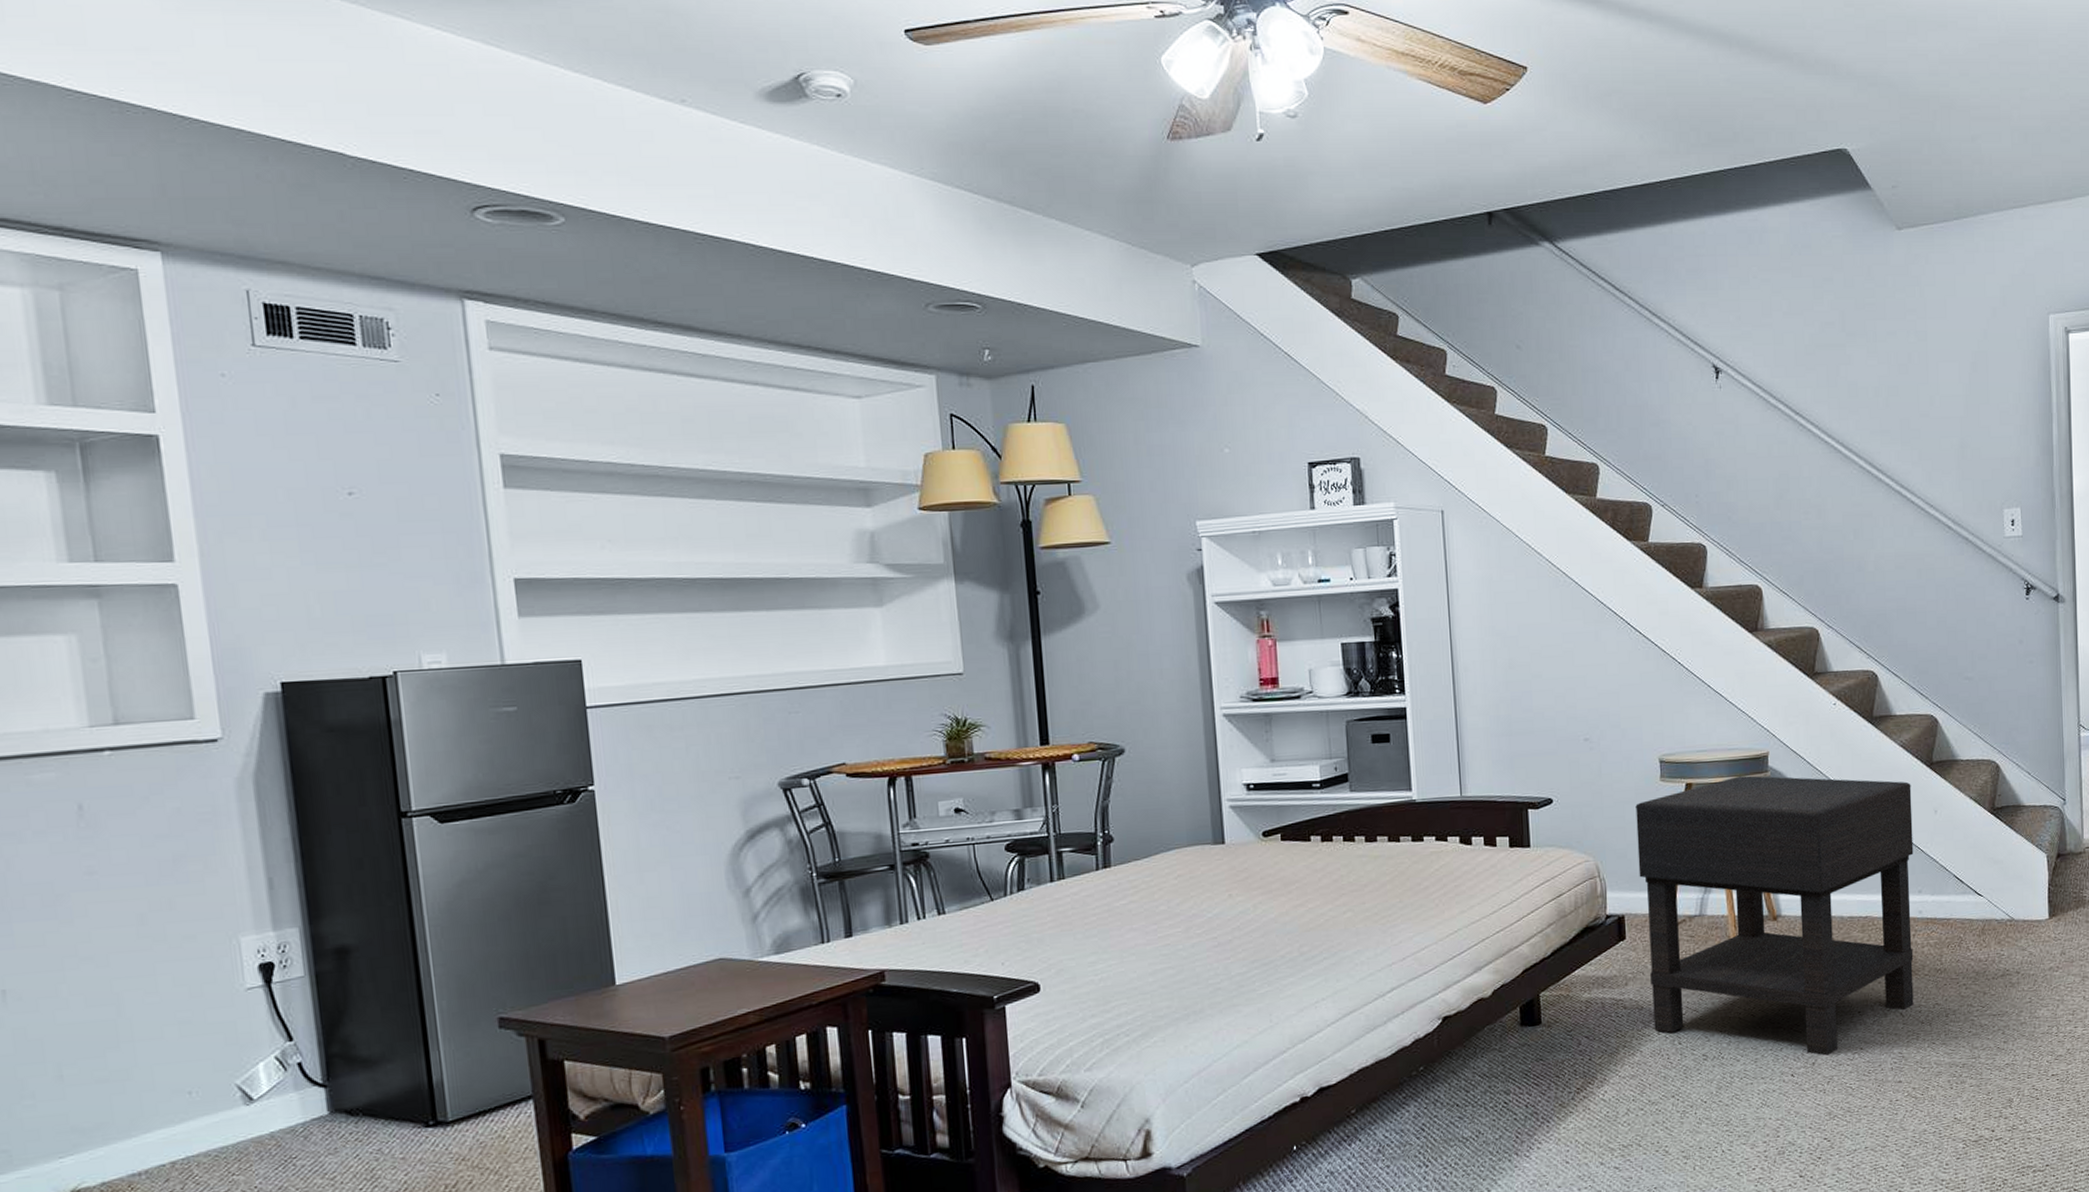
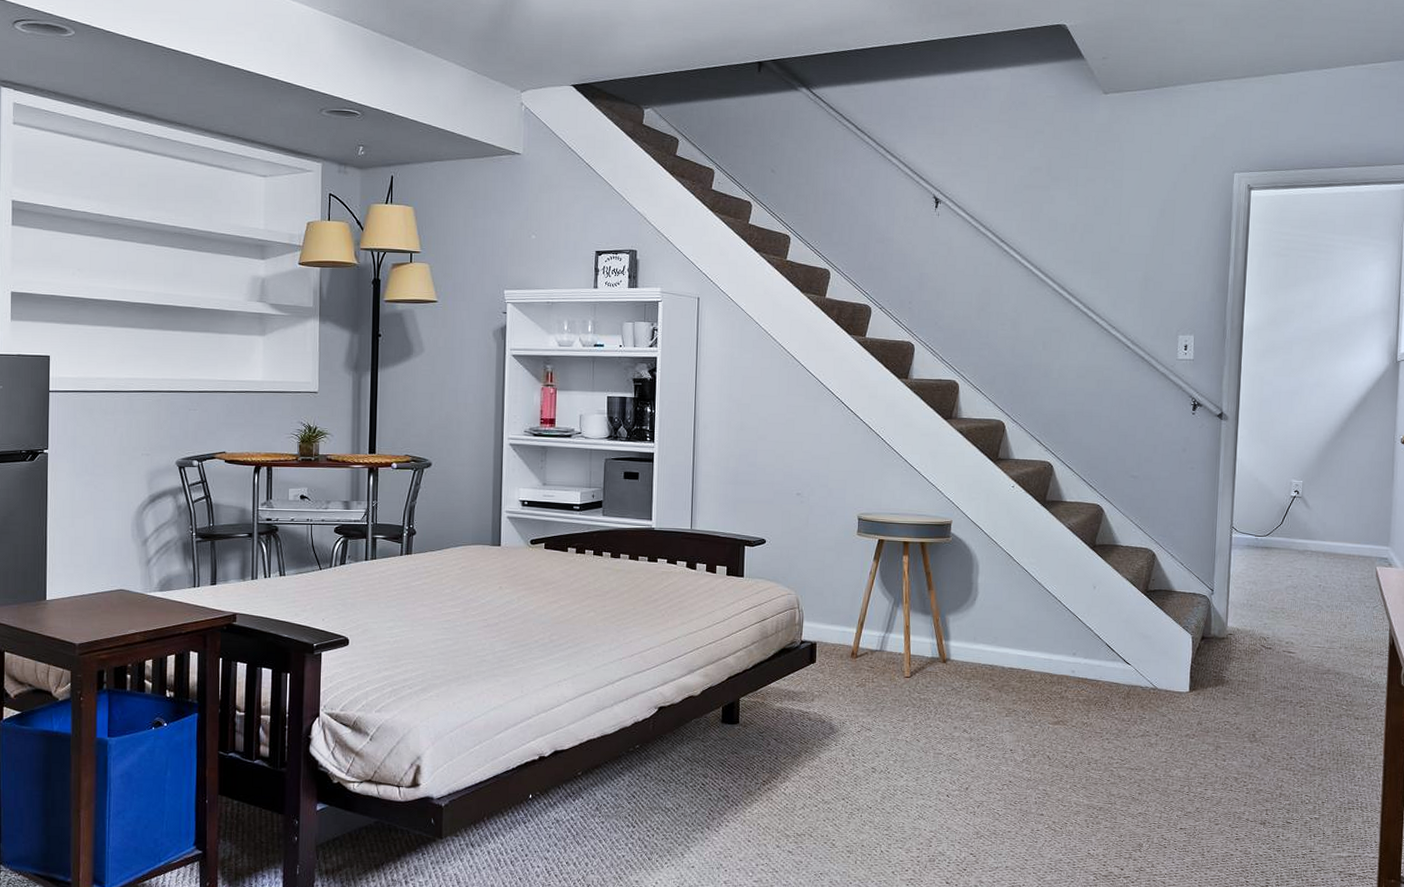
nightstand: present [1635,775,1914,1056] -> none [832,538,1075,783]

